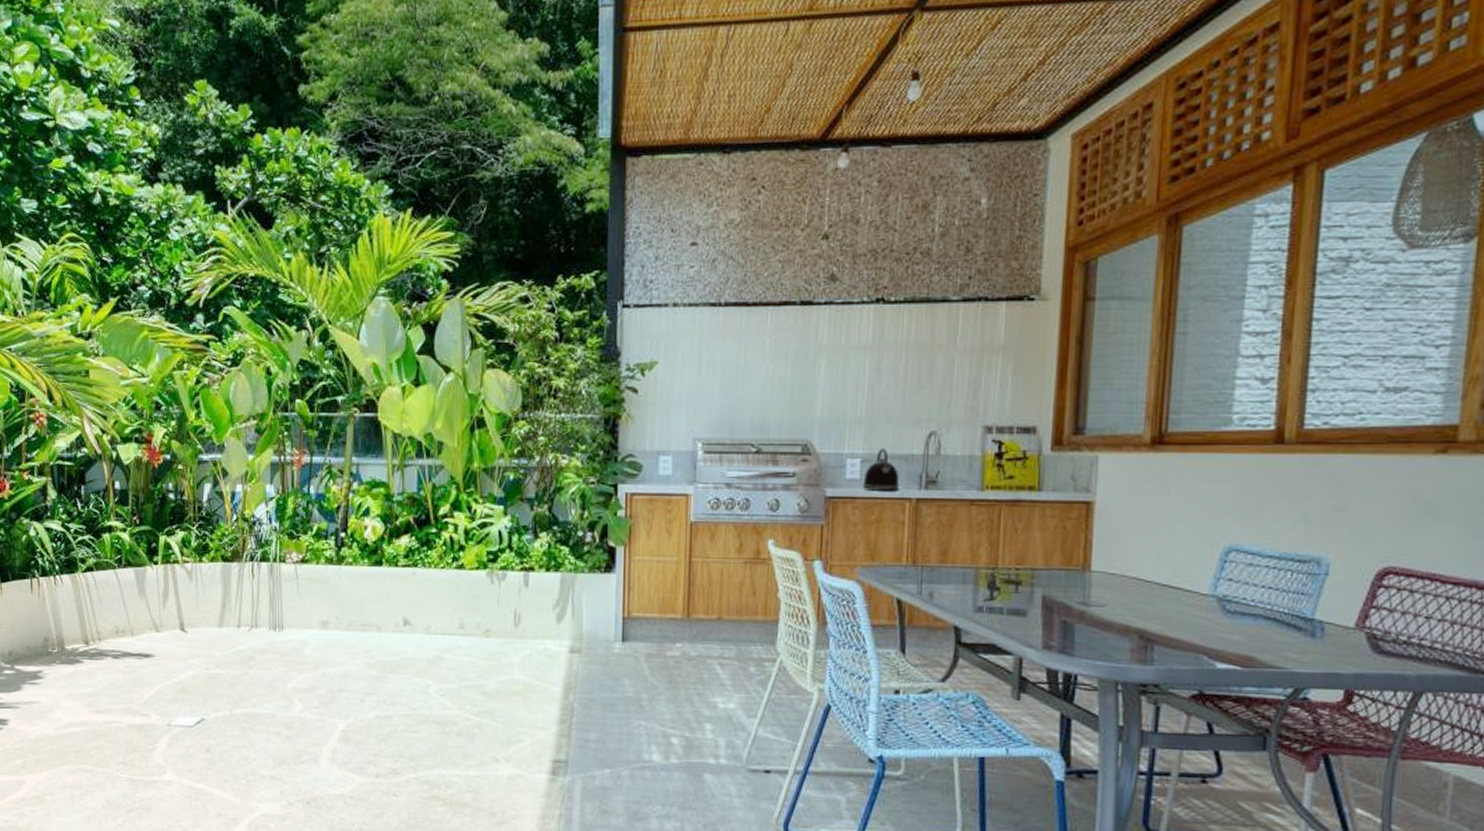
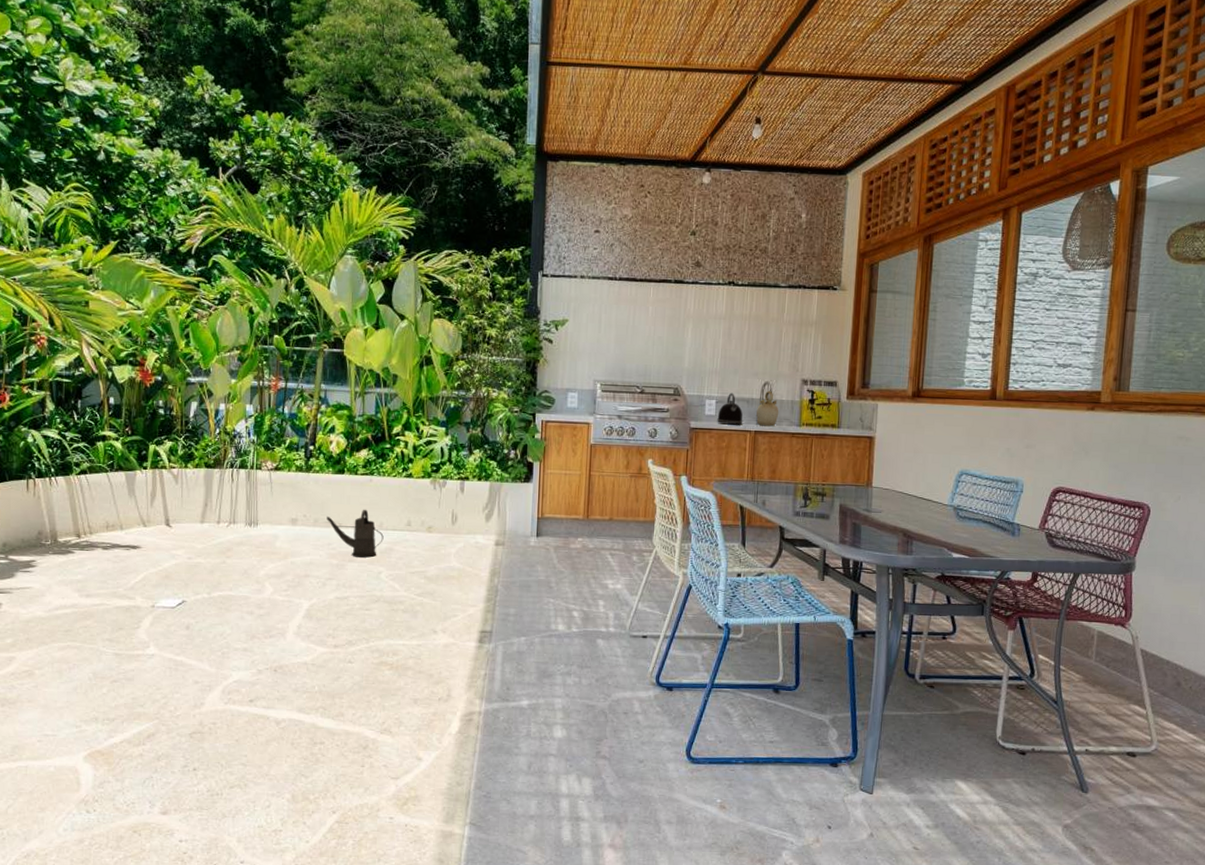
watering can: none [363,608,431,668] -> present [327,509,384,558]
jug: none [918,443,952,492] -> present [756,391,779,427]

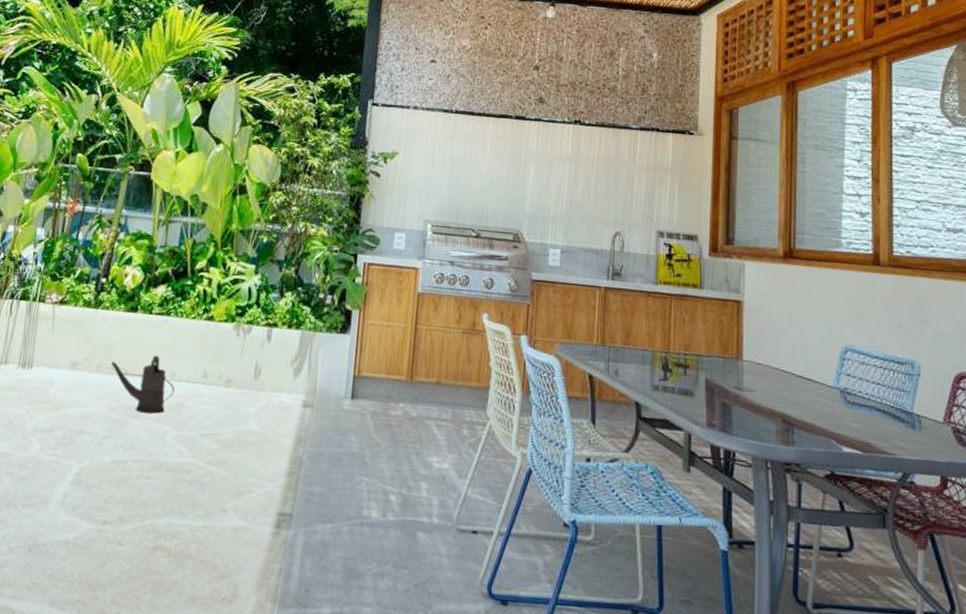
kettle: present [717,392,743,425] -> none [562,242,592,280]
jug: present [756,391,779,427] -> none [607,242,633,283]

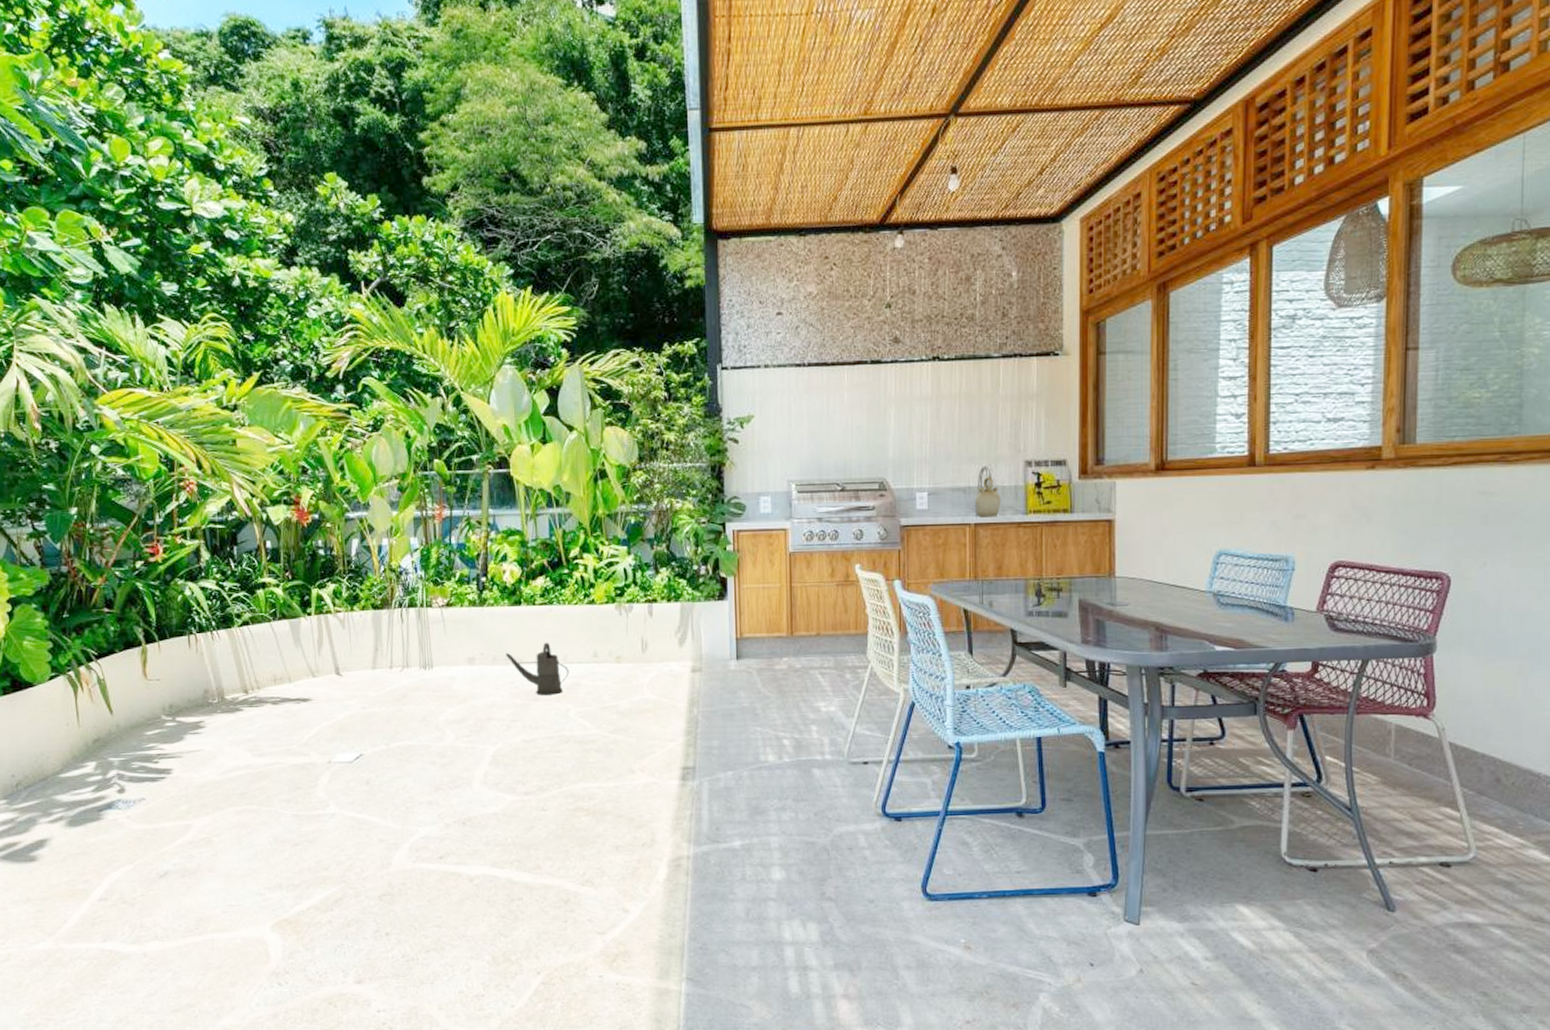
jug: none [607,242,633,283] -> present [975,476,1001,517]

